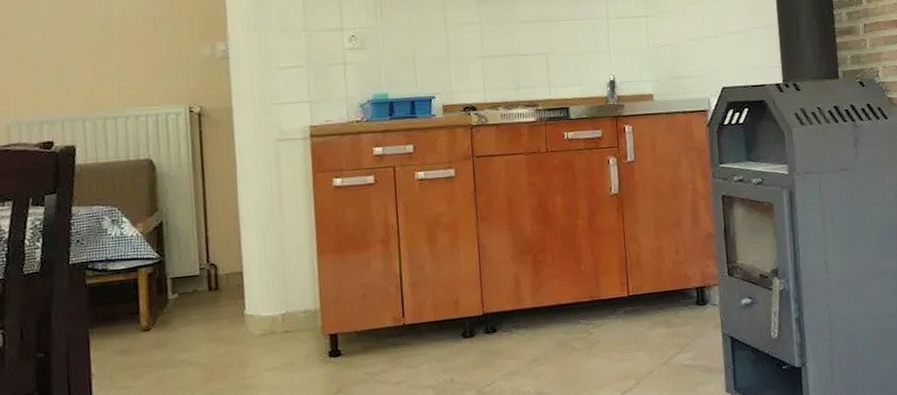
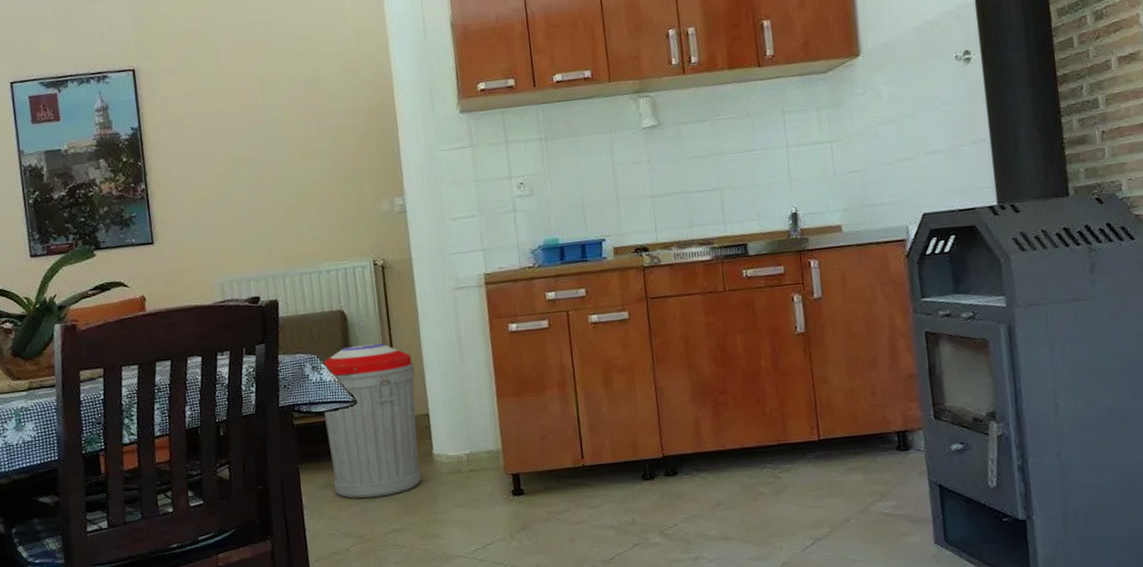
trash can: none [123,196,231,365] -> present [323,343,421,499]

